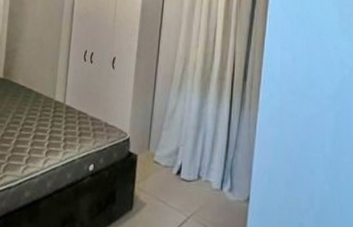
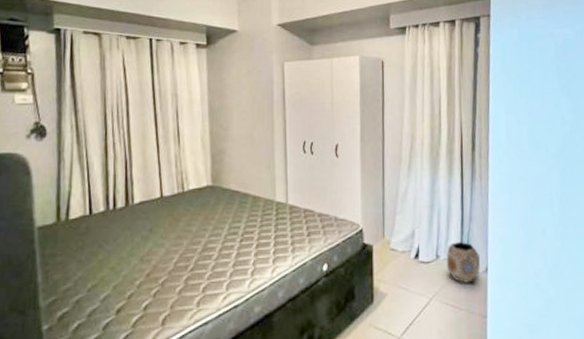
planter: none [207,166,243,209] -> present [446,241,481,283]

